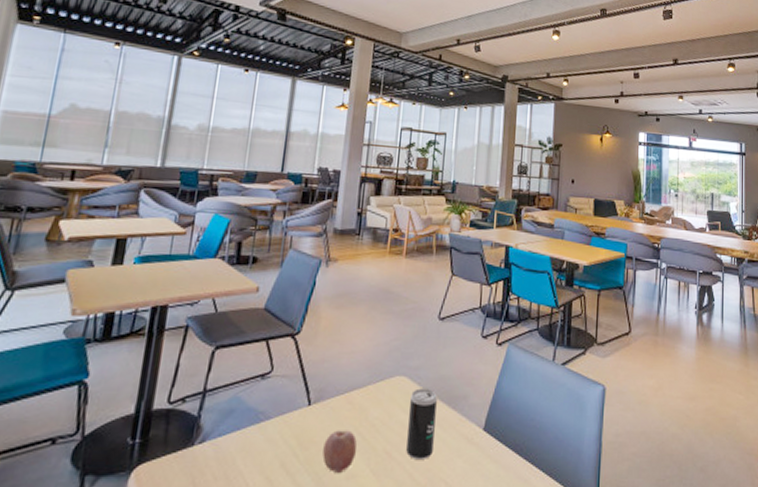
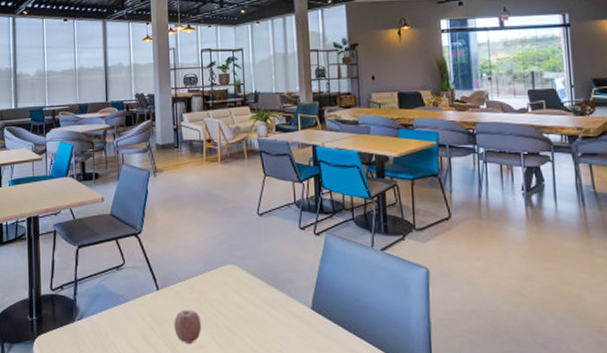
beverage can: present [406,388,437,459] -> none [241,274,267,334]

